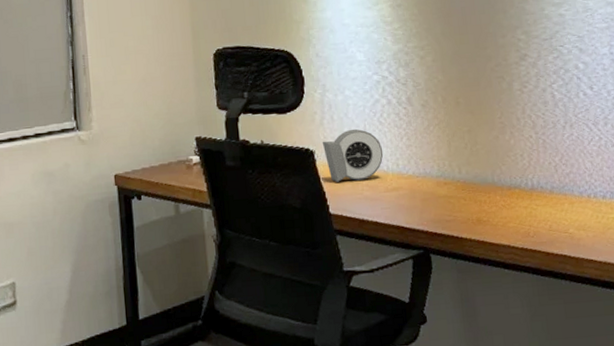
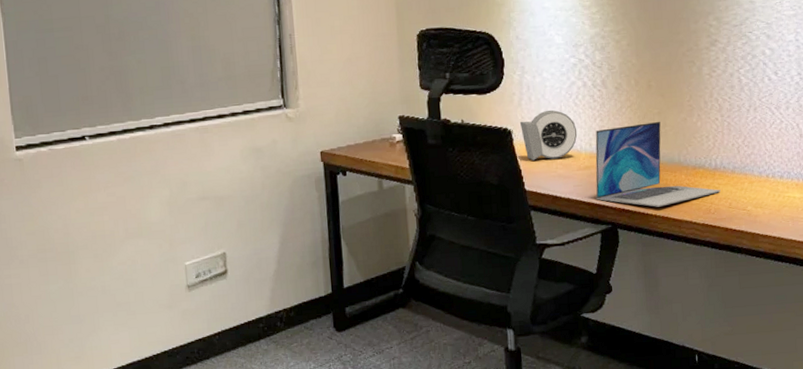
laptop: none [402,139,539,231] -> present [595,121,721,207]

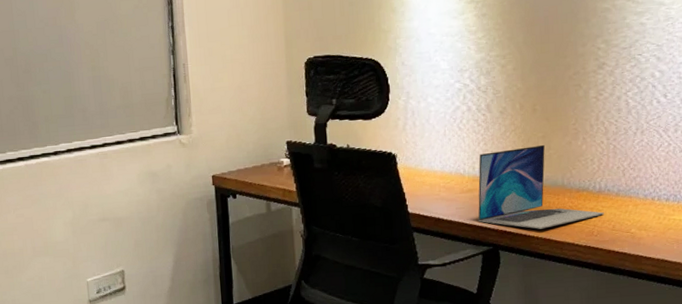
alarm clock: present [519,109,578,161] -> none [403,134,461,184]

